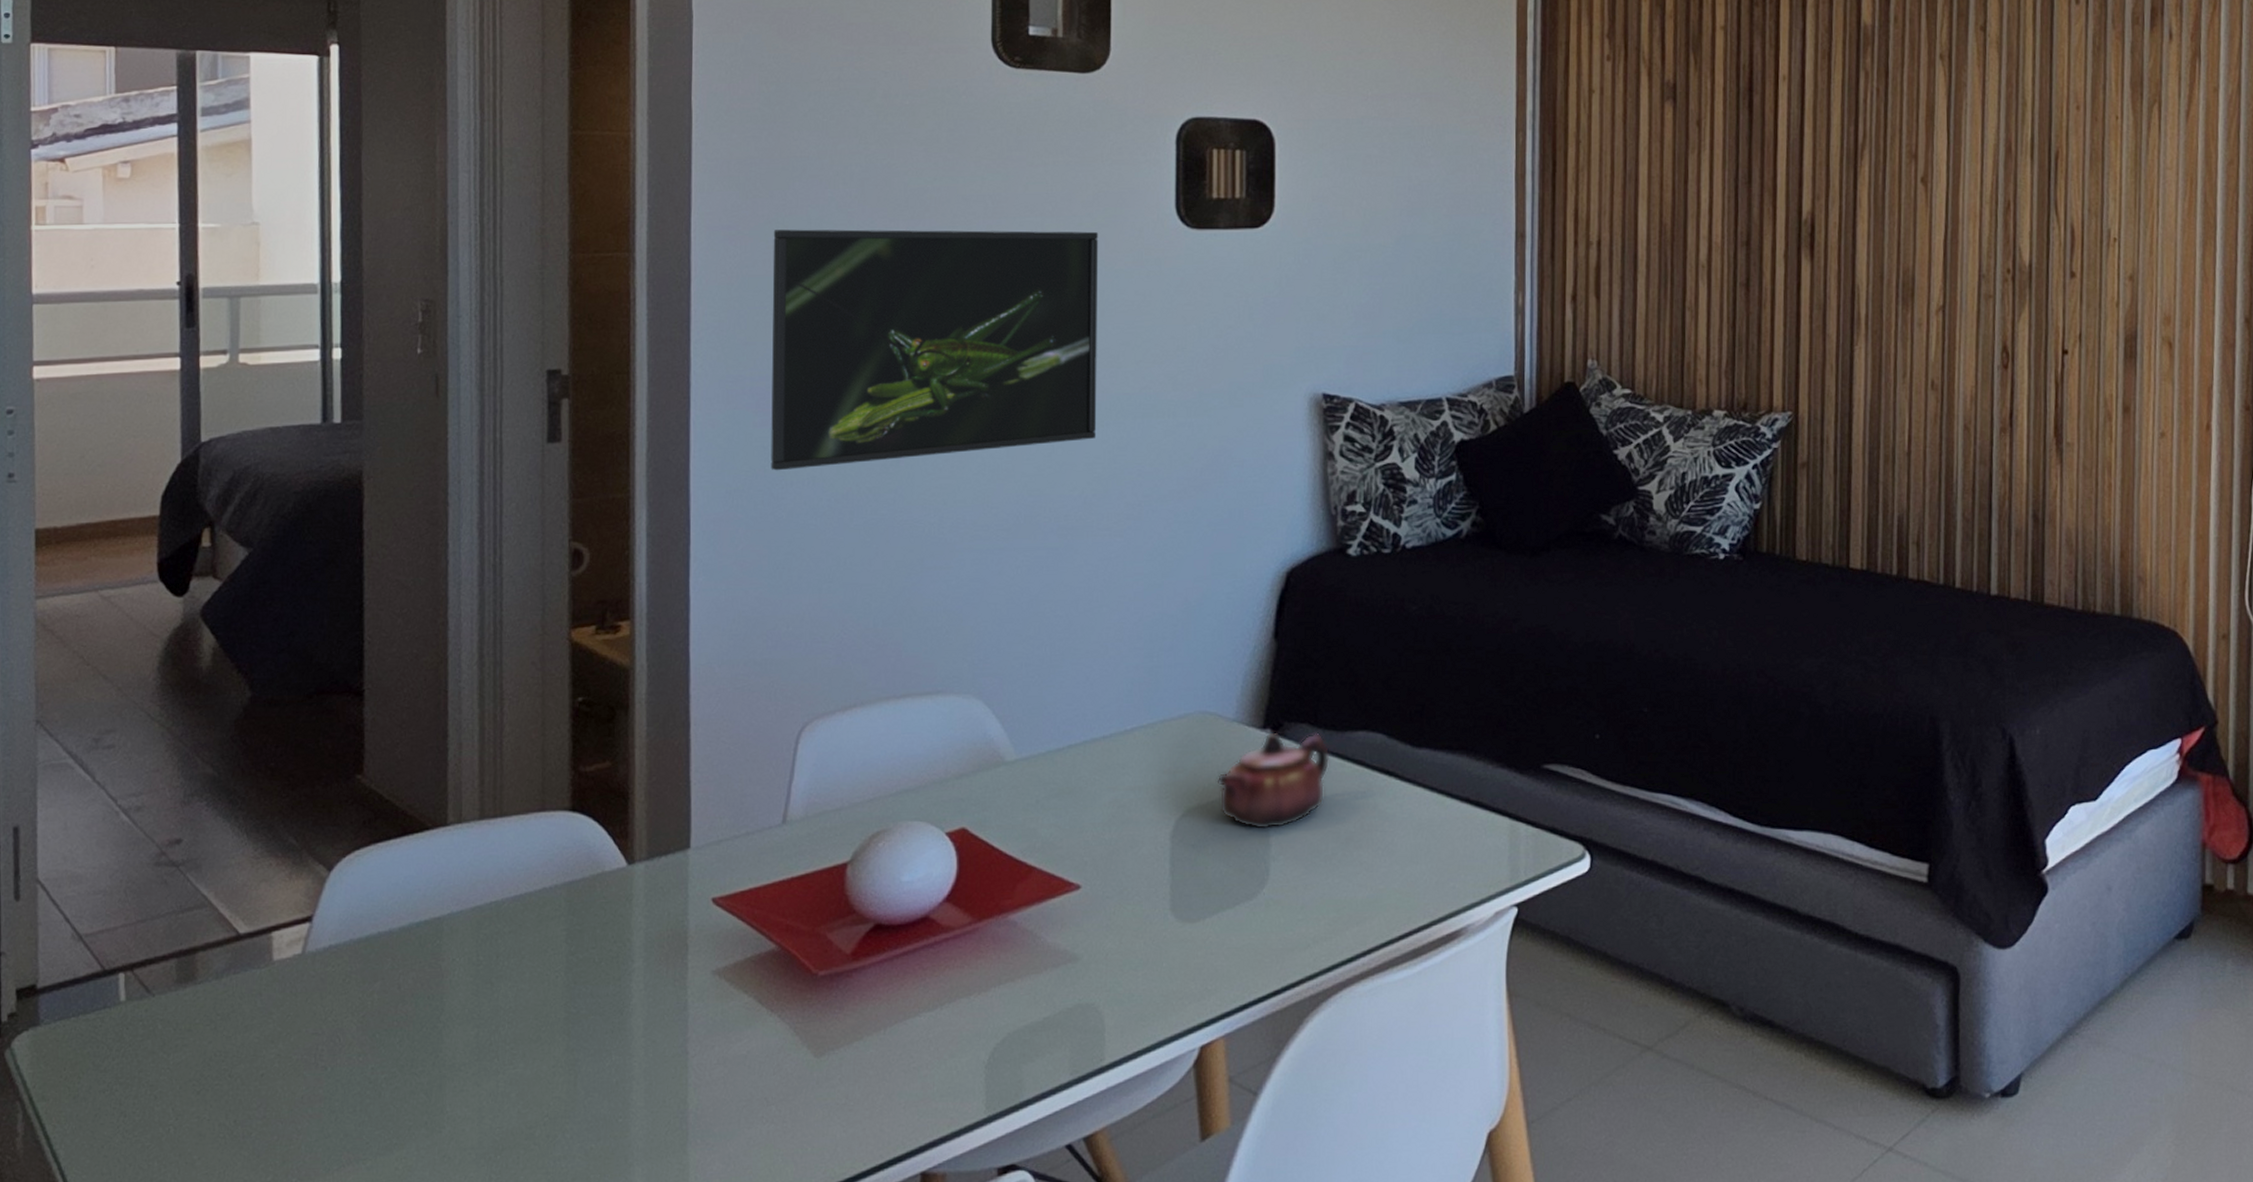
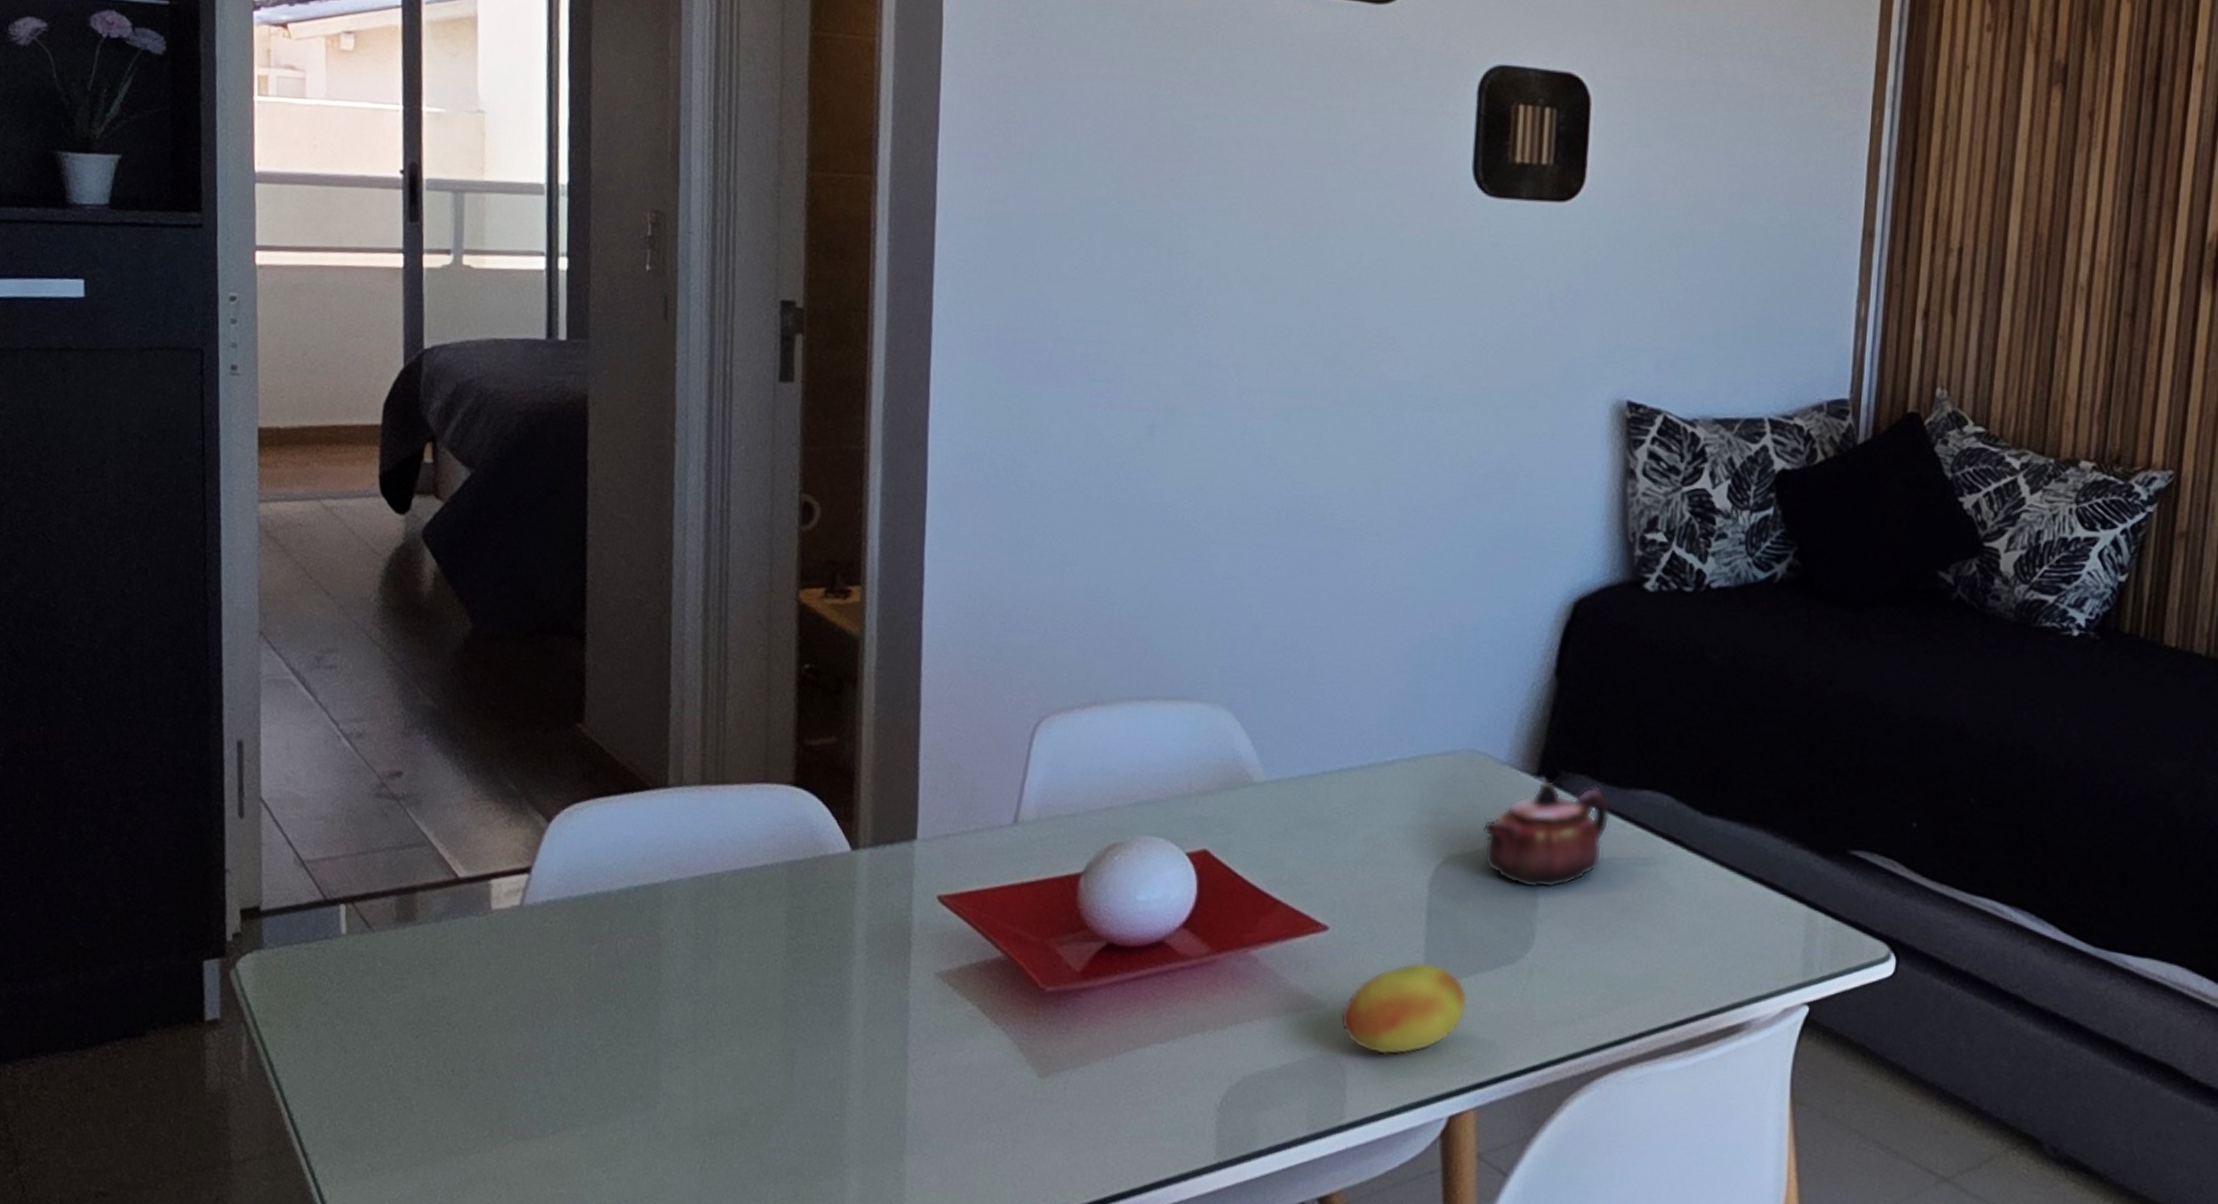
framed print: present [770,229,1099,471] -> none [1014,161,1385,436]
fruit: none [1096,907,1213,997] -> present [1340,961,1469,1056]

